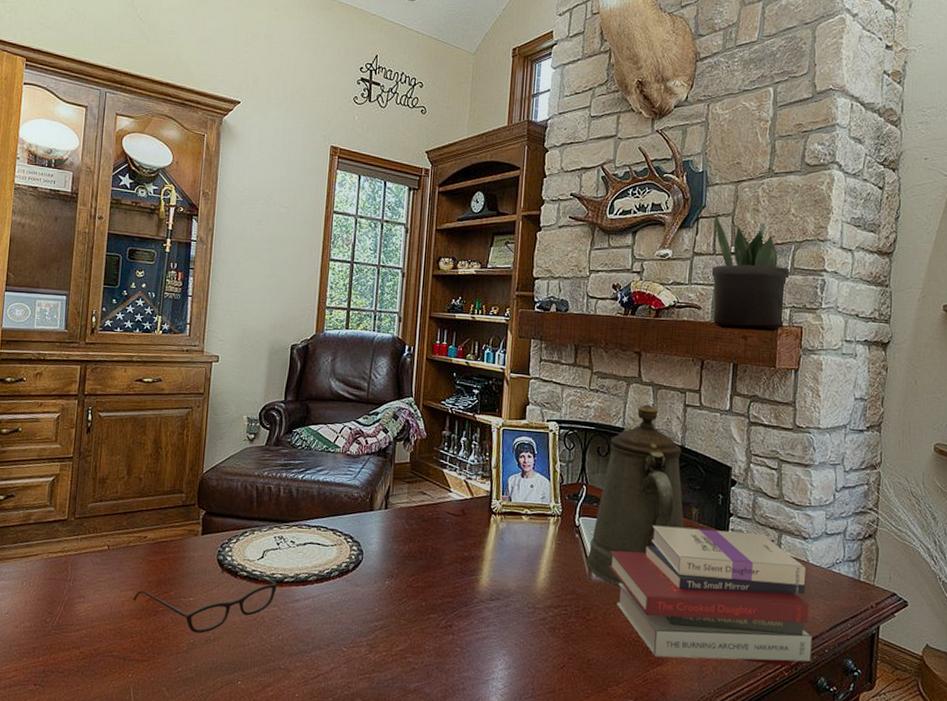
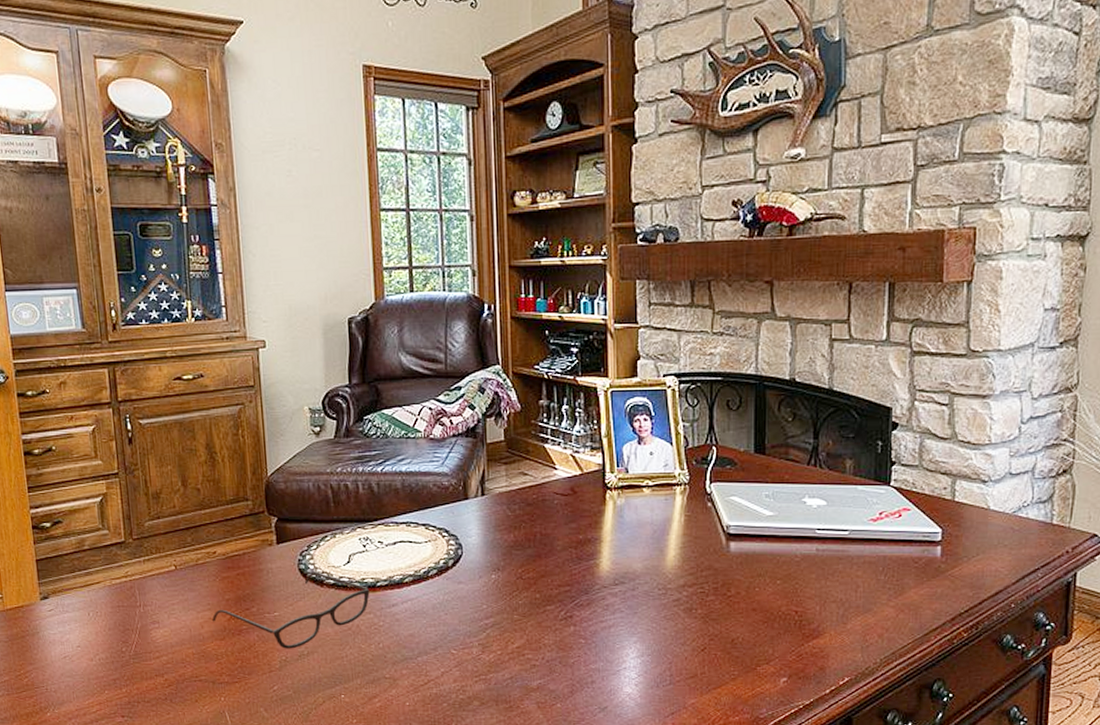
coffee pot: present [585,404,684,586] -> none [722,343,837,556]
books: present [609,525,812,667] -> none [748,482,996,630]
planter: present [711,213,791,332] -> none [856,93,960,241]

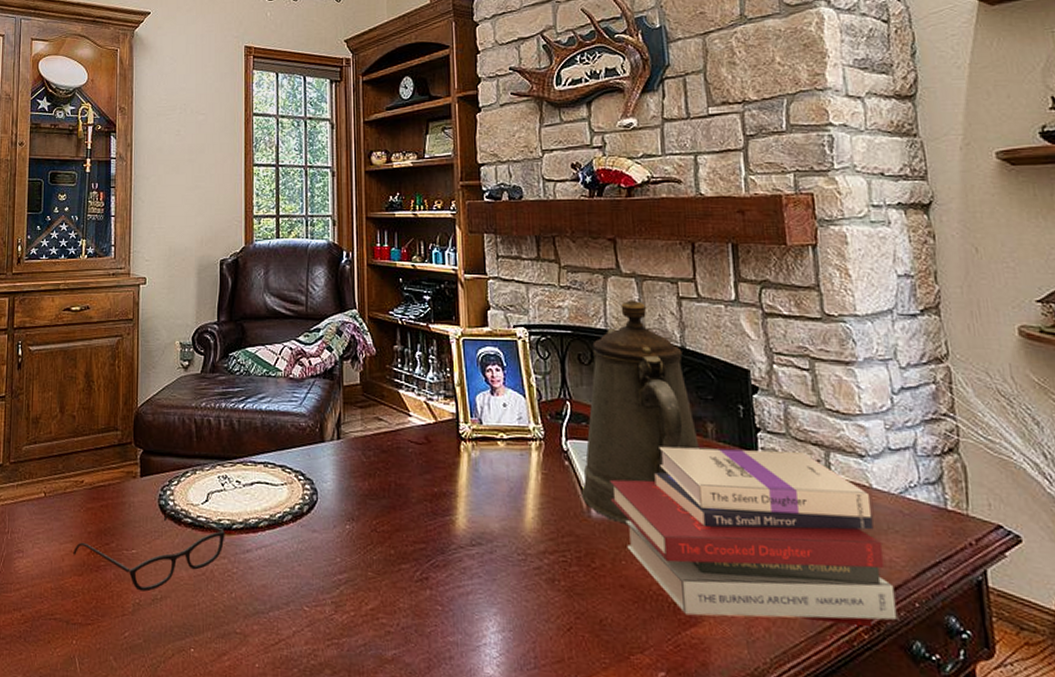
coffee pot: none [722,343,837,556] -> present [581,300,699,524]
books: none [748,482,996,630] -> present [609,446,898,628]

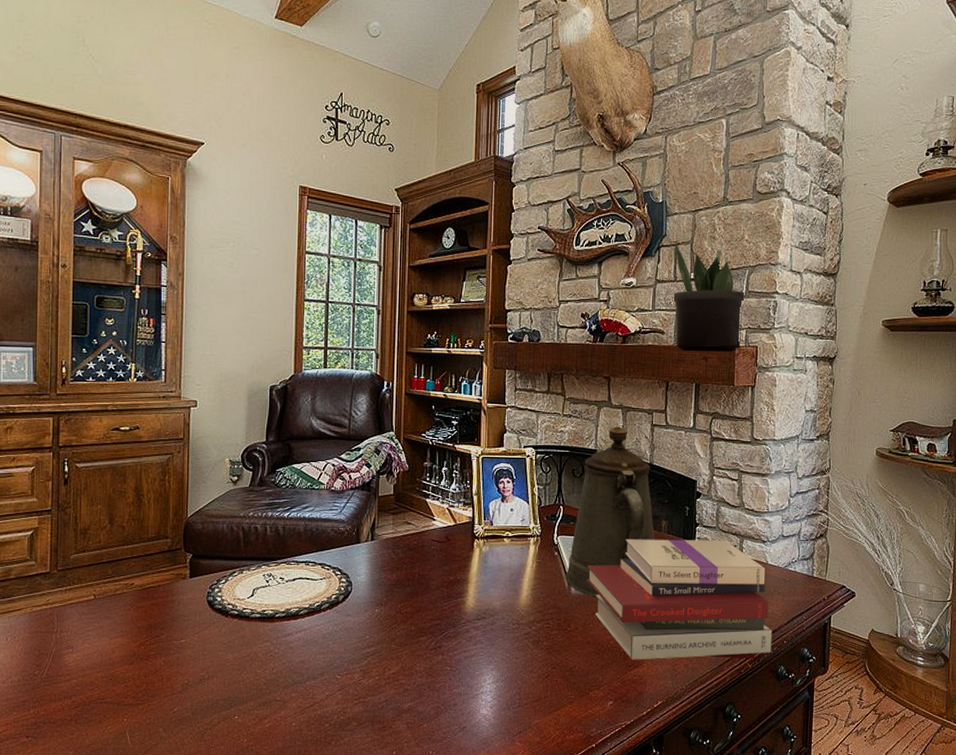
eyeglasses: present [73,509,225,592] -> none [124,604,269,673]
planter: none [682,71,789,204] -> present [673,242,746,352]

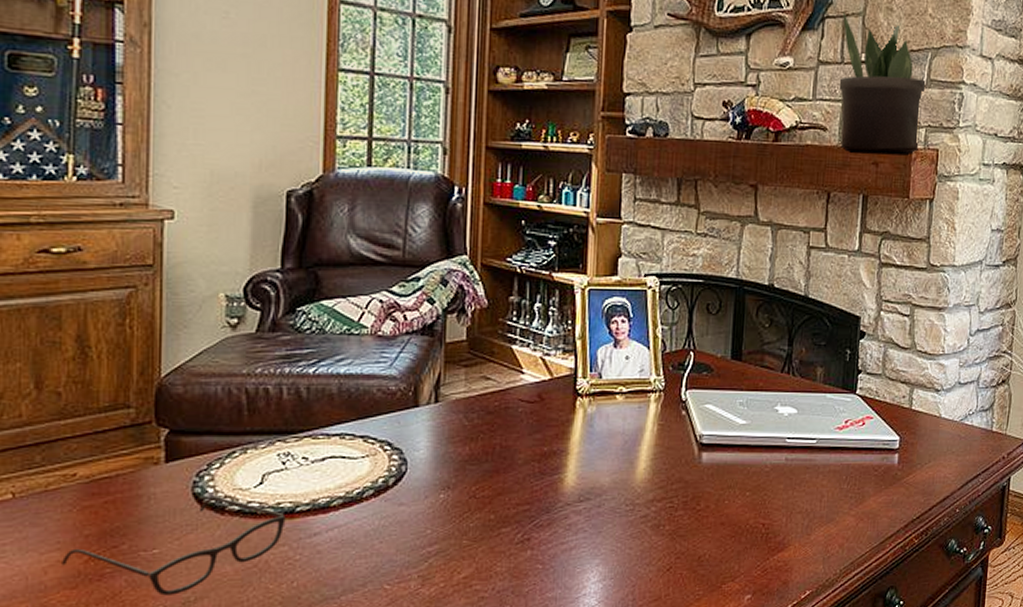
eyeglasses: none [124,604,269,673] -> present [62,497,286,596]
coffee pot: present [565,426,655,597] -> none [694,248,808,466]
books: present [586,539,772,660] -> none [722,390,944,543]

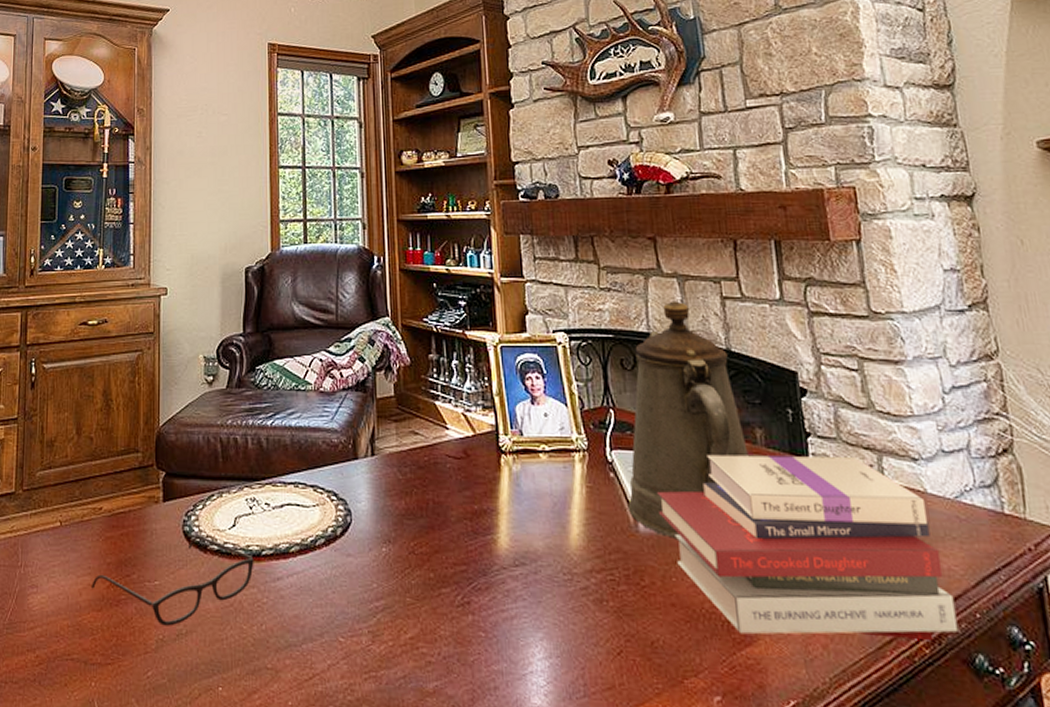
coffee pot: none [694,248,808,466] -> present [628,301,749,538]
books: none [722,390,944,543] -> present [656,454,959,642]
planter: present [838,12,928,156] -> none [718,64,831,200]

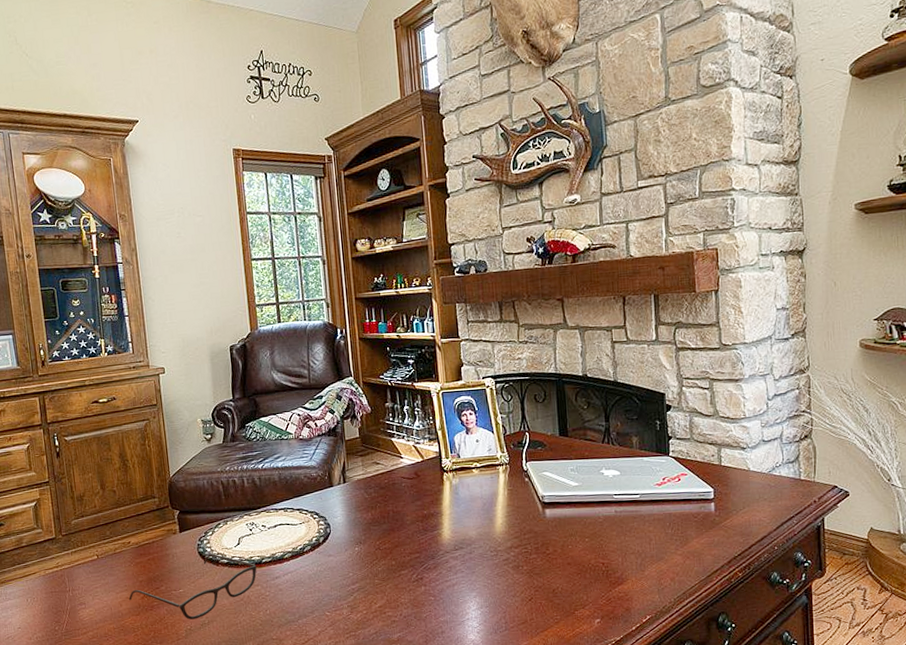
coffee pot: present [628,301,749,538] -> none [538,347,627,519]
books: present [656,454,959,642] -> none [559,451,762,578]

